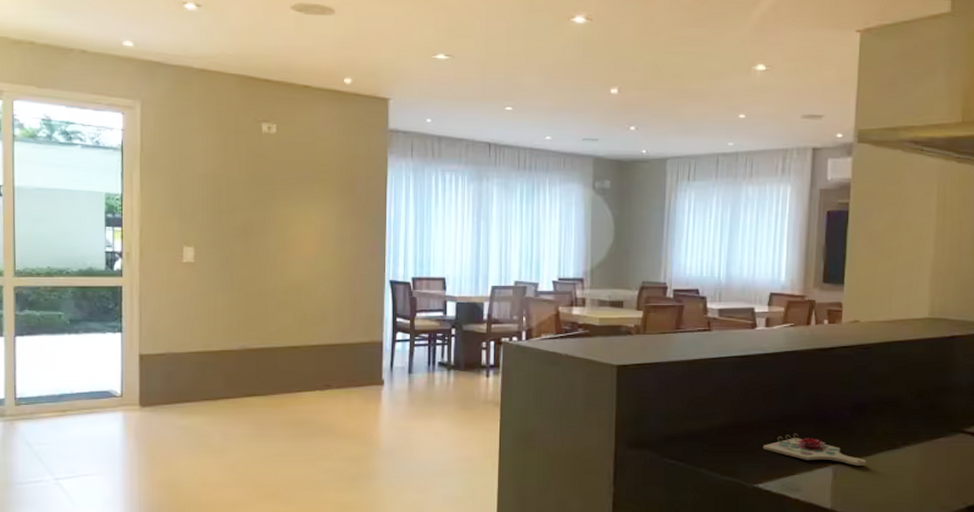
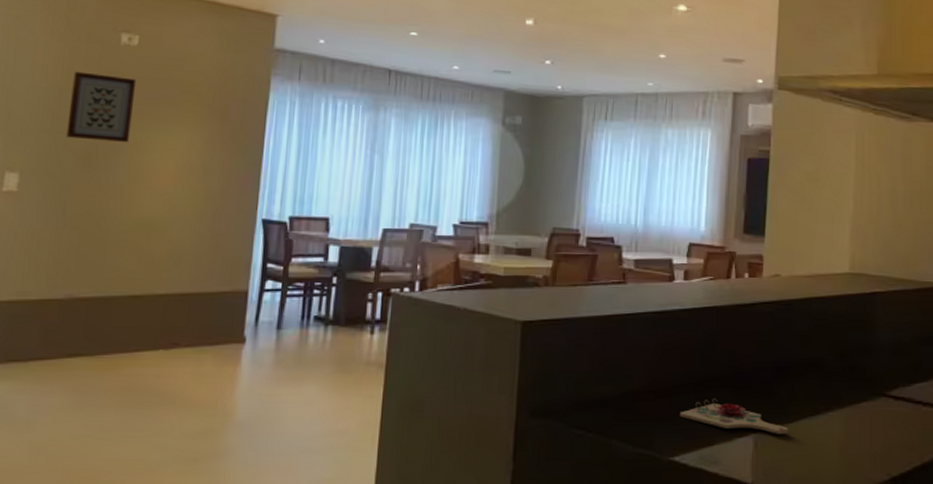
wall art: none [226,159,278,218] -> present [66,71,137,142]

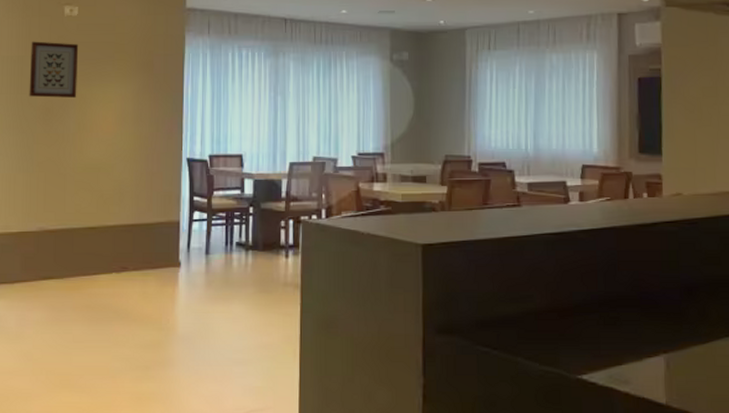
cutting board: present [679,398,788,434] -> none [584,318,702,355]

